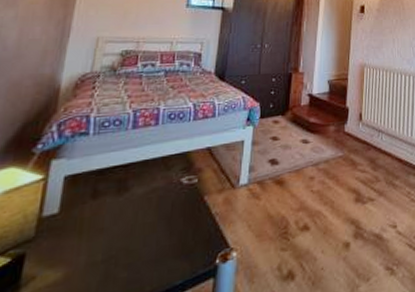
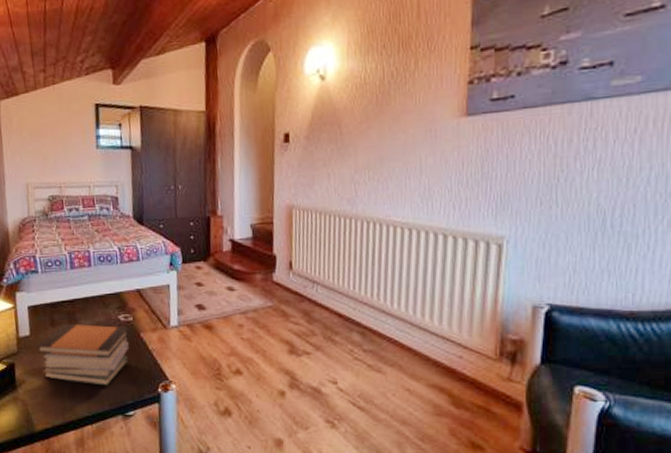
book stack: none [63,190,191,268] -> present [36,323,129,386]

